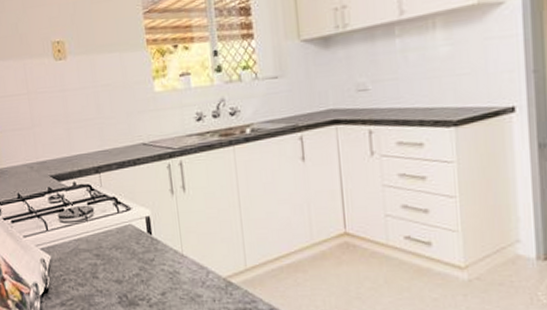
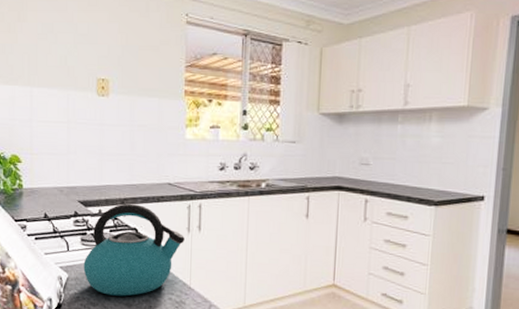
kettle: none [65,171,169,273] -> present [83,203,185,297]

